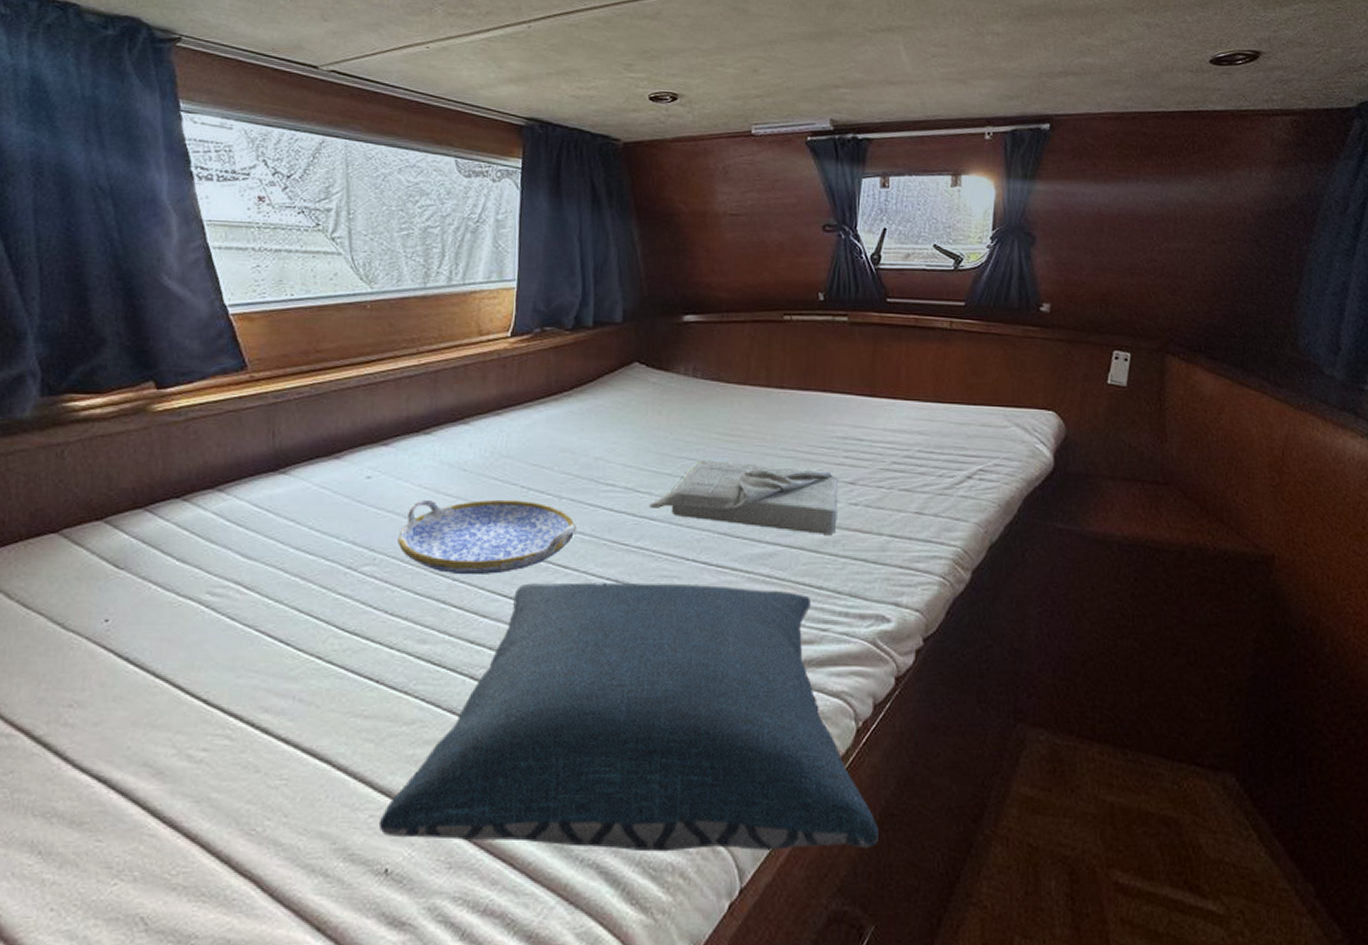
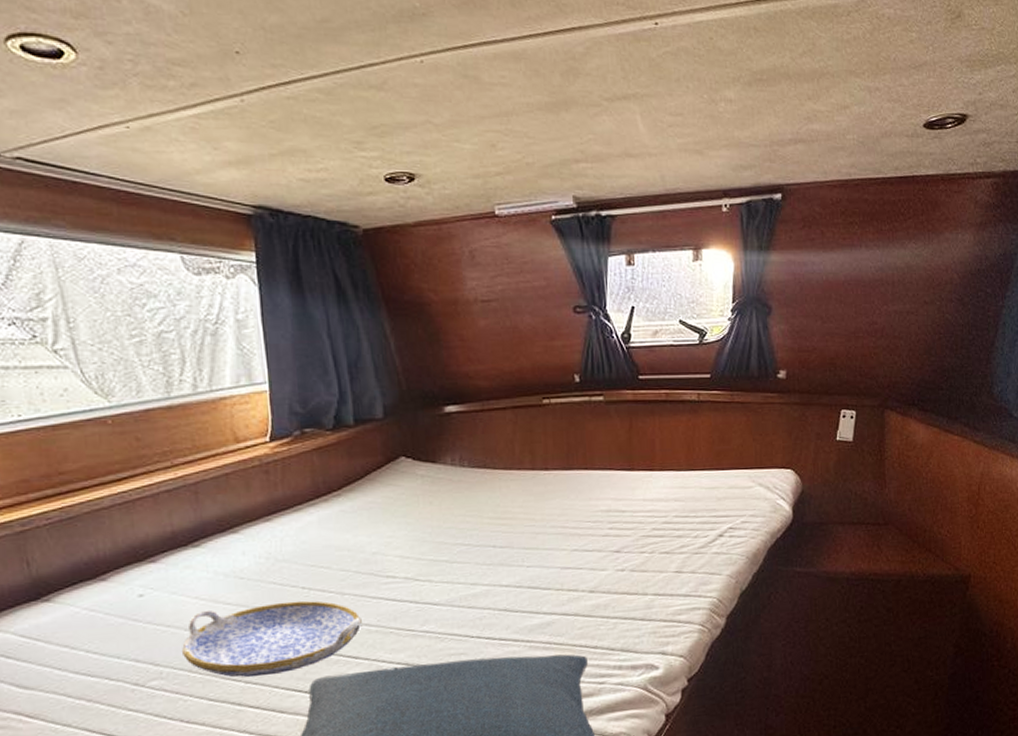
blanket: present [648,460,838,534] -> none [430,542,606,601]

